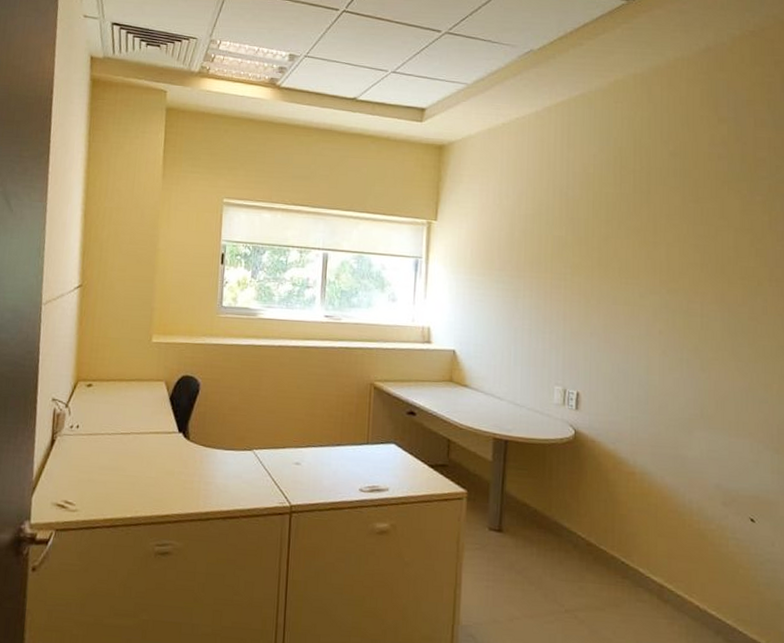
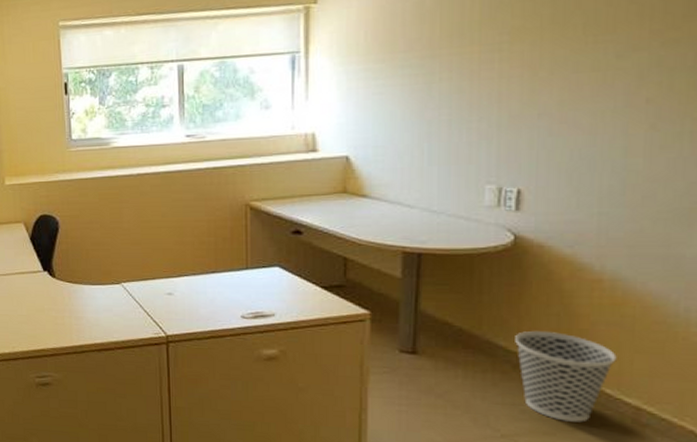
wastebasket: none [575,514,646,598] -> present [515,330,617,422]

